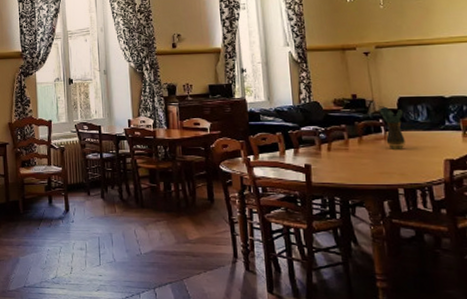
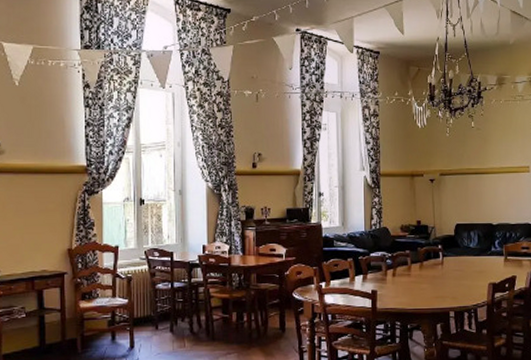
vase: present [378,105,405,151] -> none [439,231,459,276]

